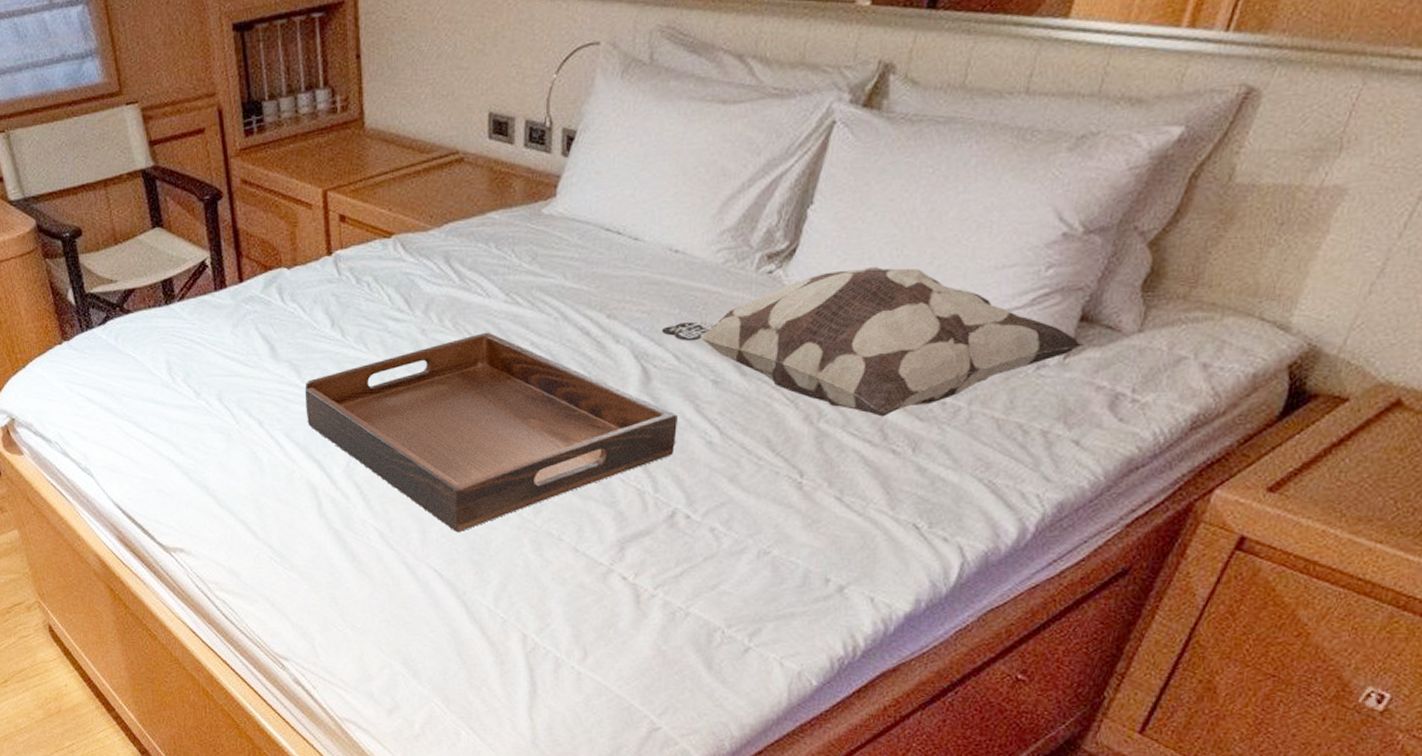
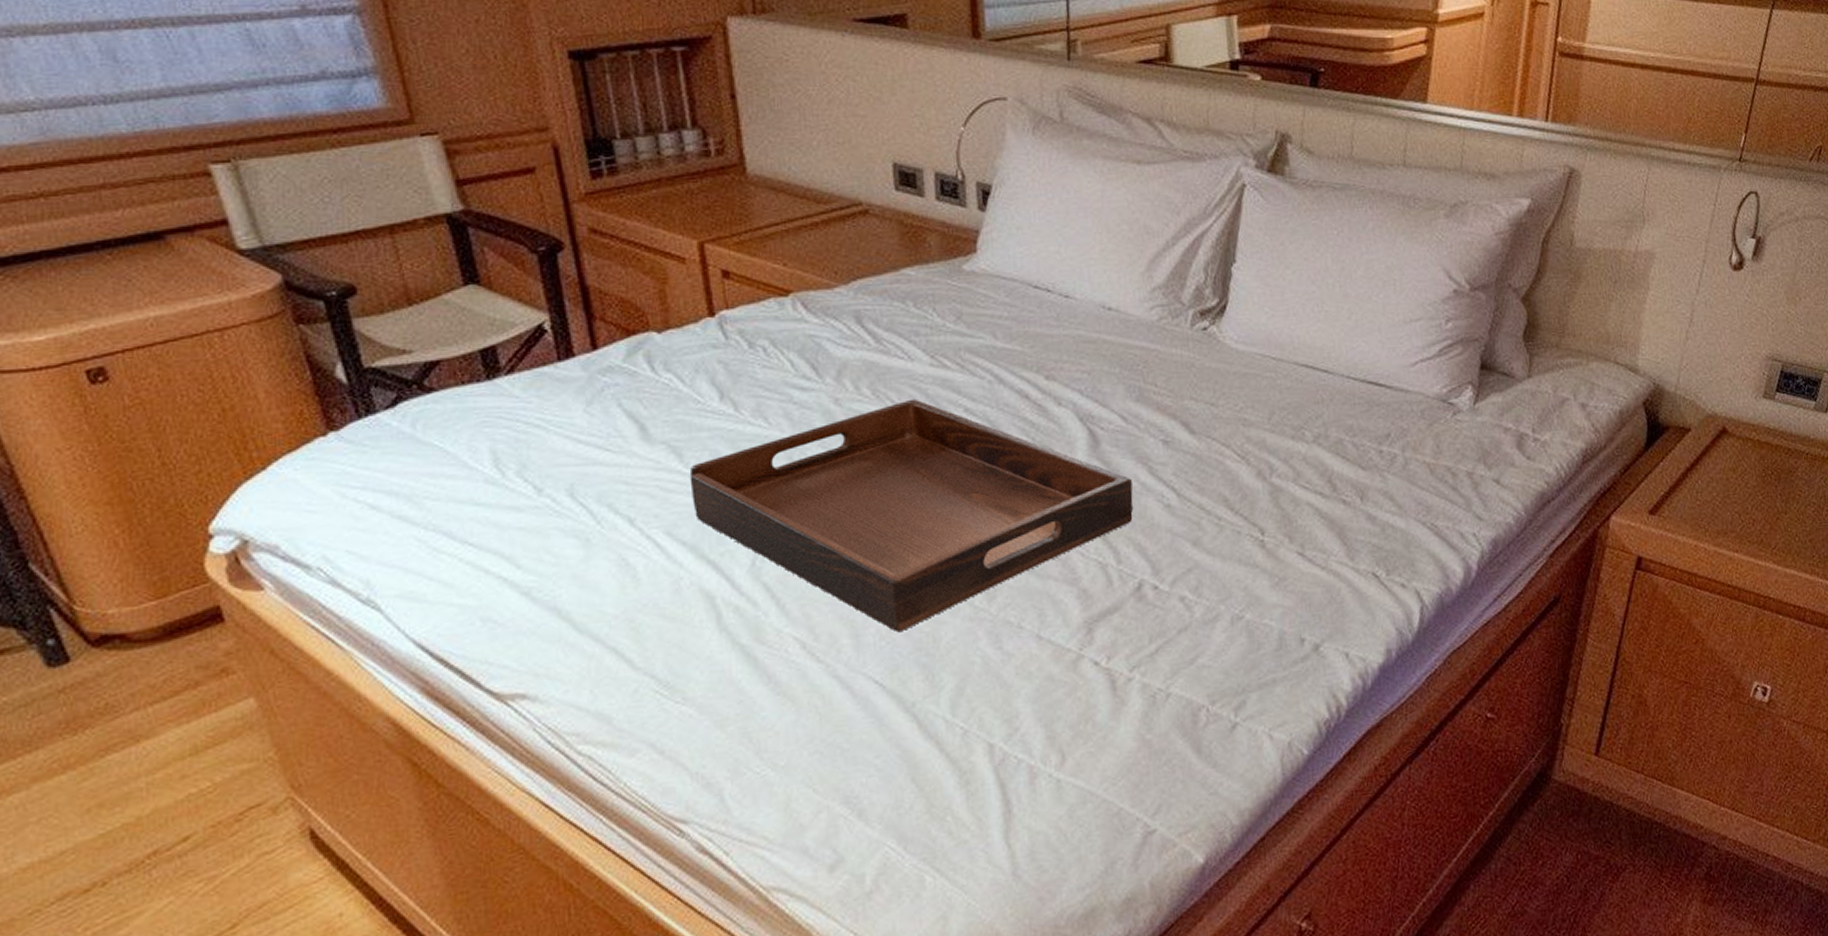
decorative pillow: present [661,266,1085,417] -> none [1103,321,1489,468]

